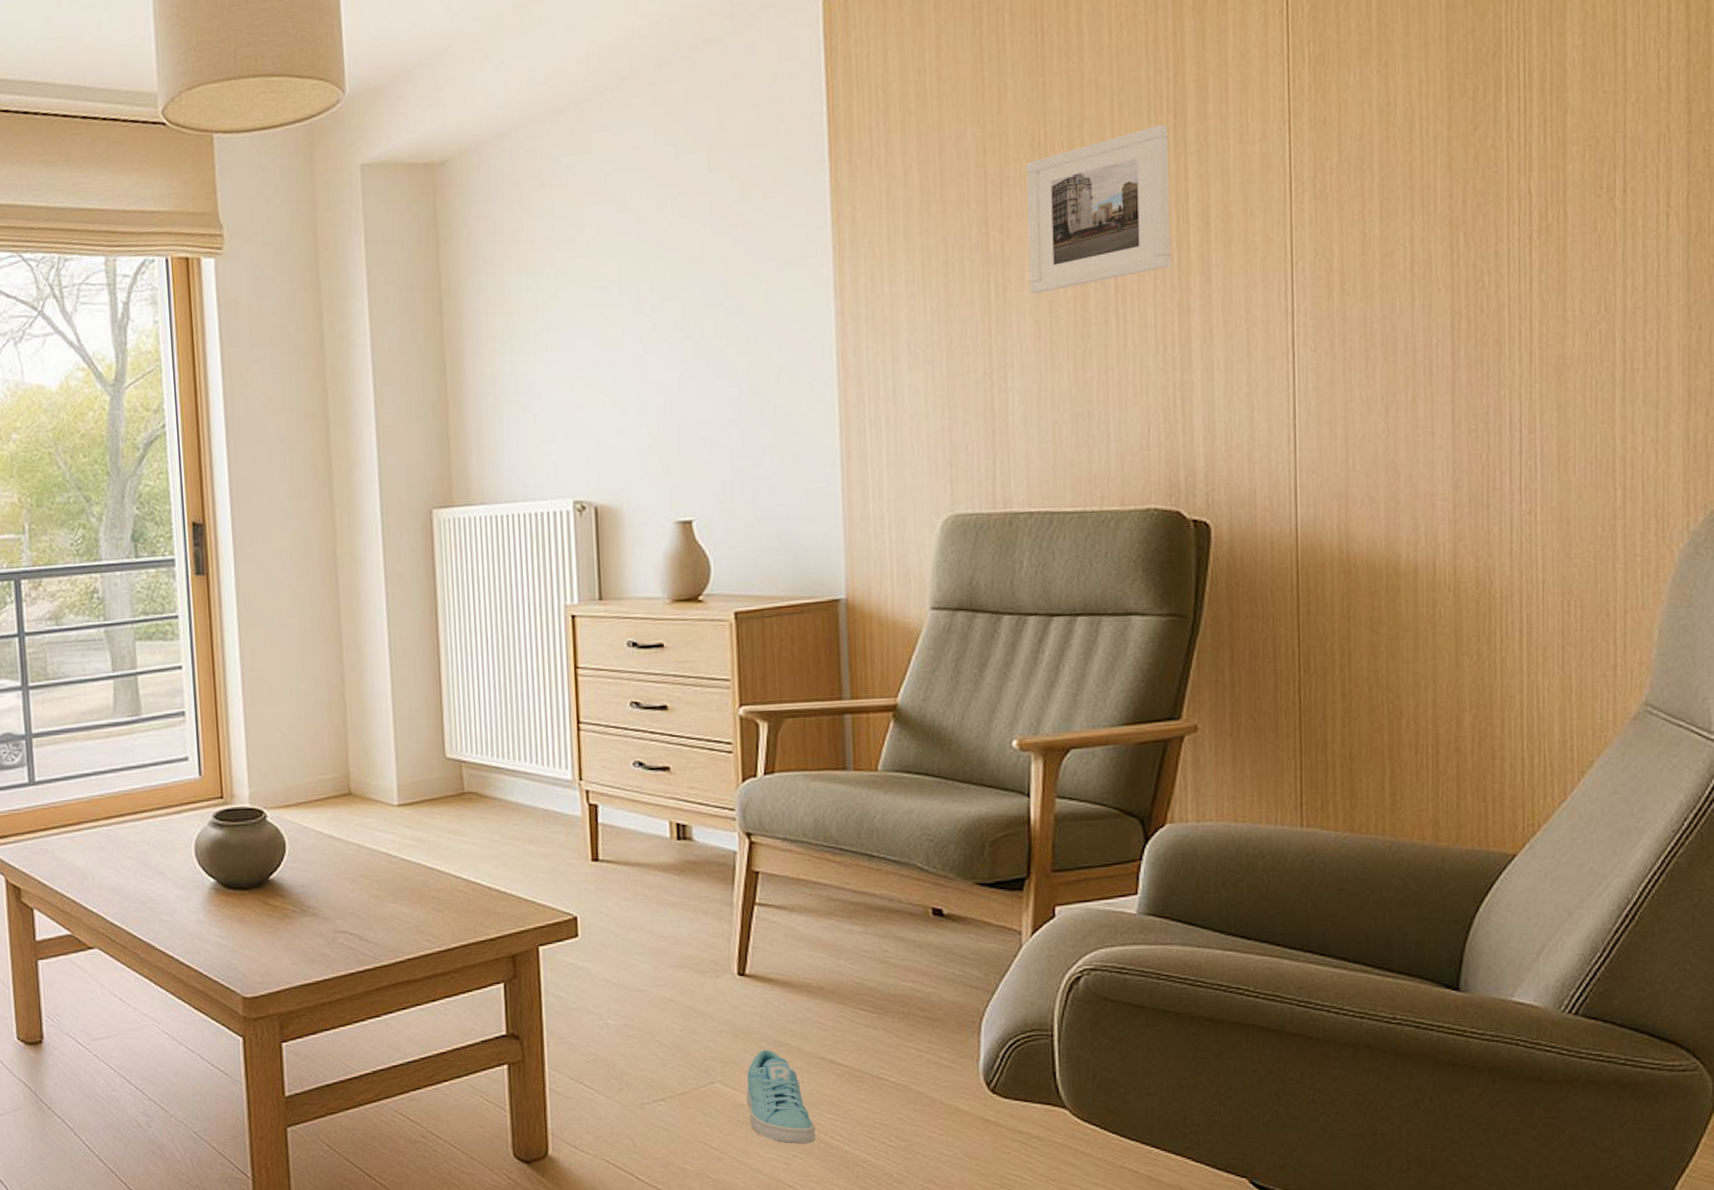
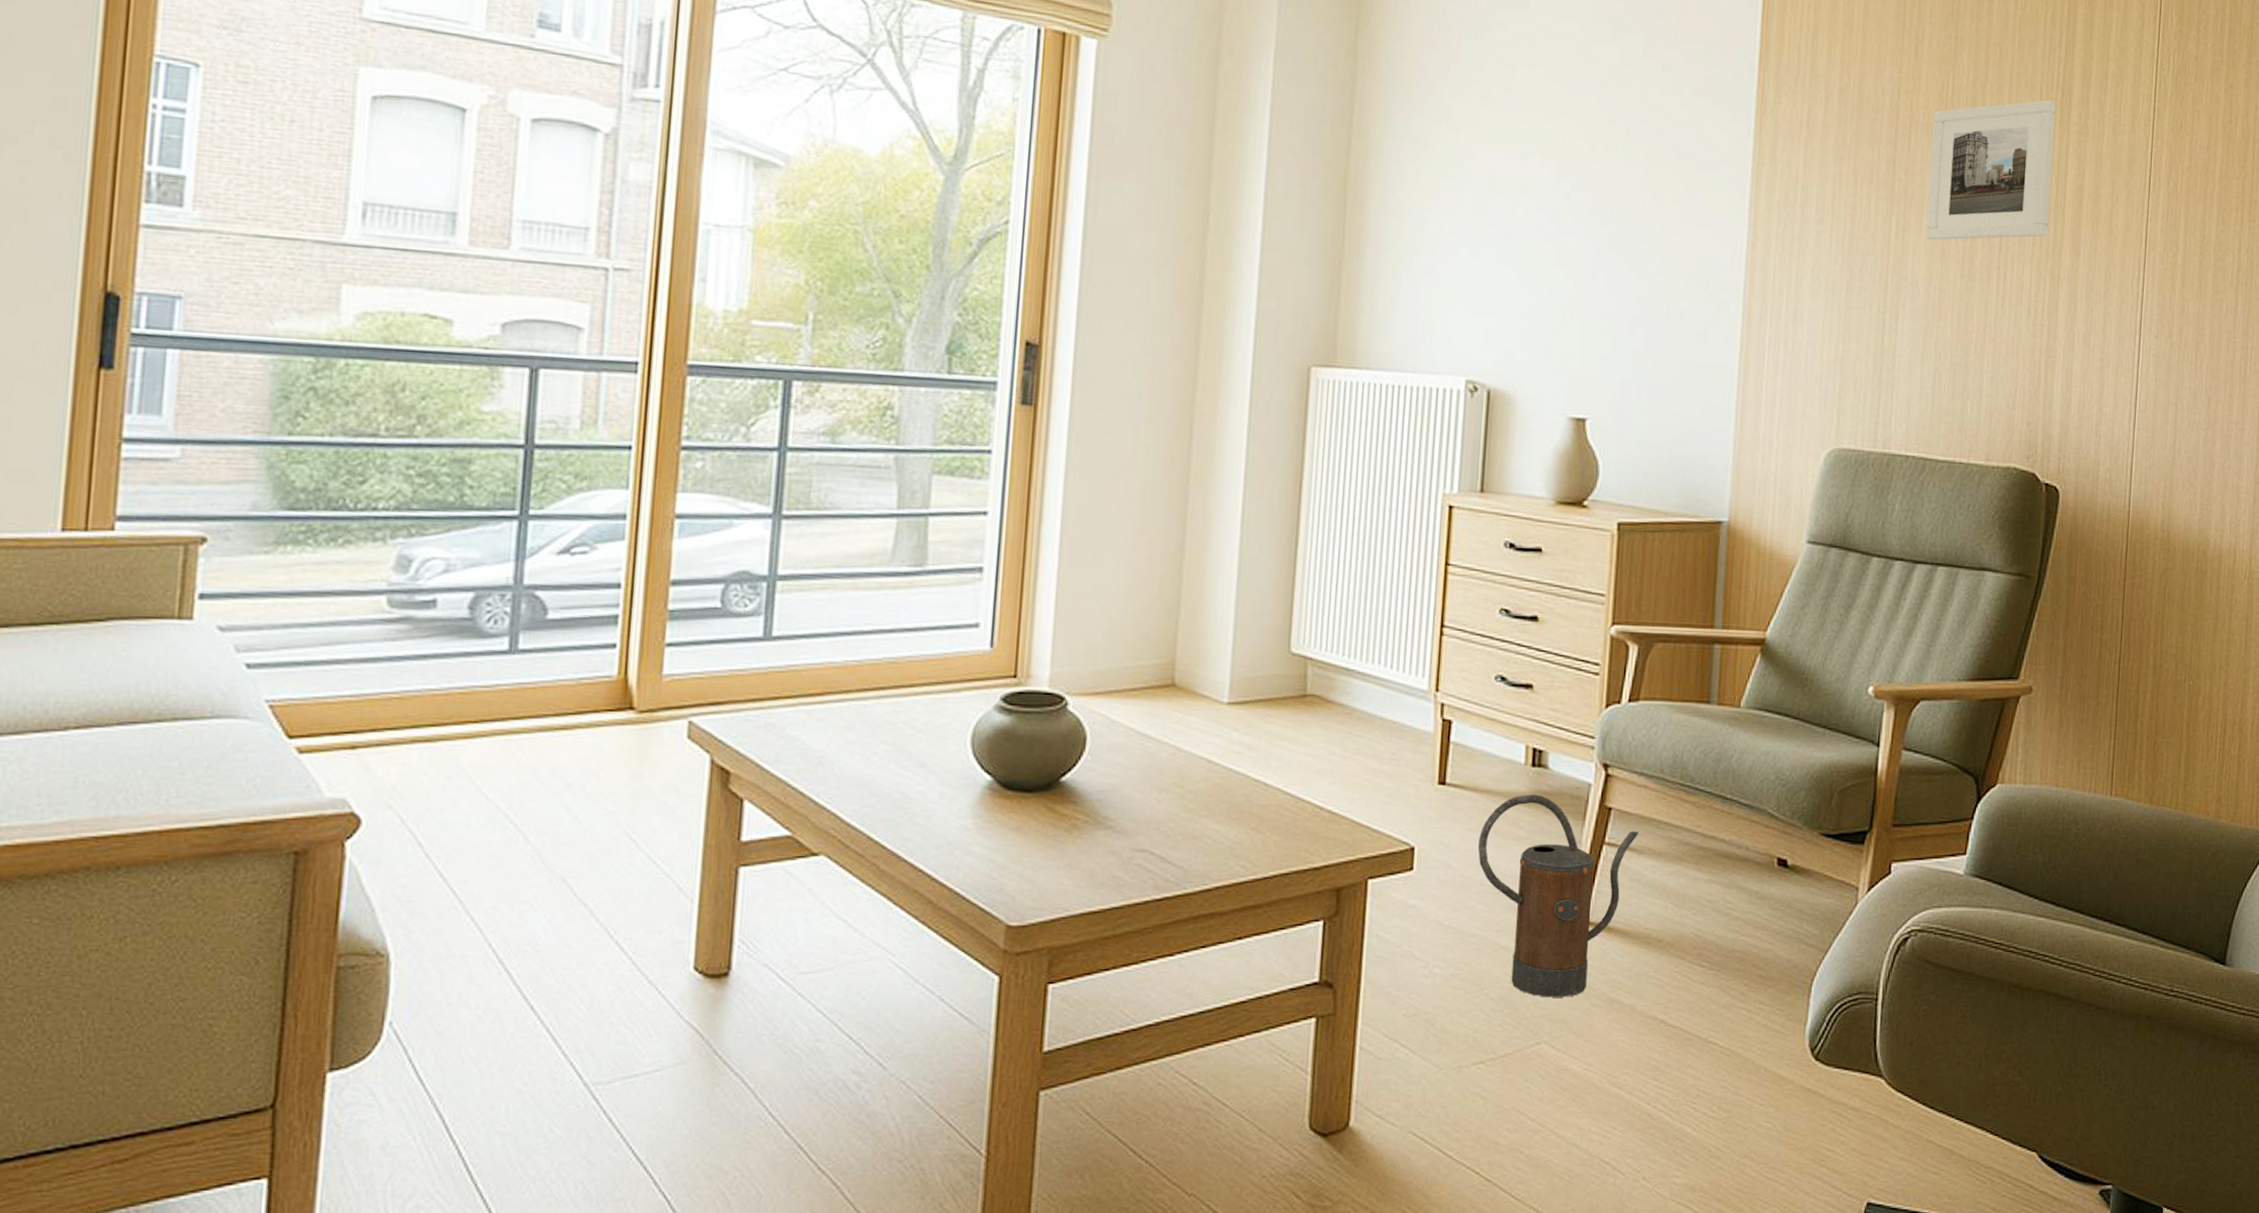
watering can: none [634,864,789,1042] -> present [1477,794,1640,997]
sneaker: present [746,1049,816,1144] -> none [1572,1007,1639,1115]

